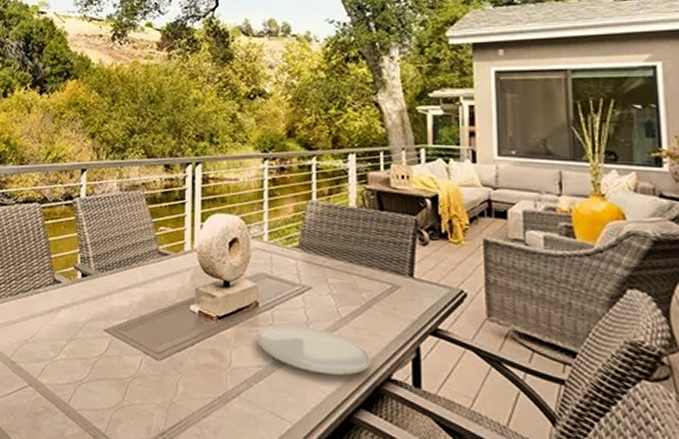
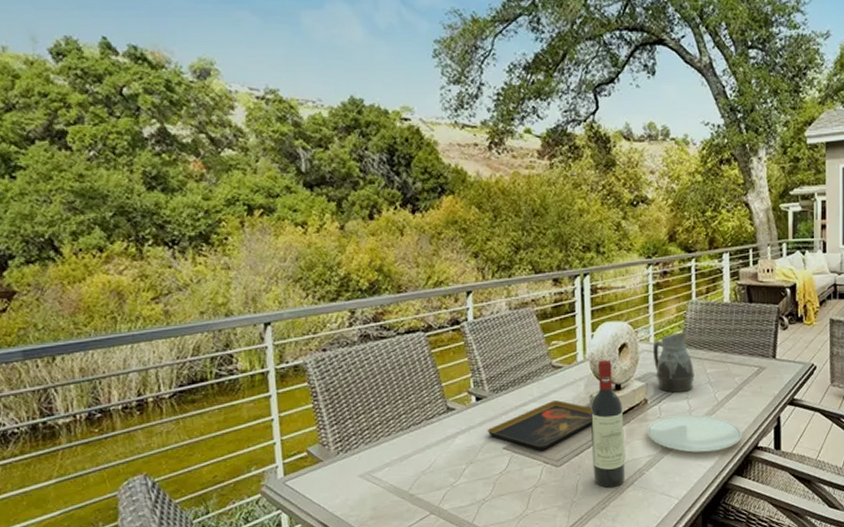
decorative tray: none [89,288,198,340] -> present [487,400,593,451]
wine bottle: none [195,253,232,395] -> present [591,360,626,488]
pitcher: none [266,233,314,301] -> present [652,331,695,393]

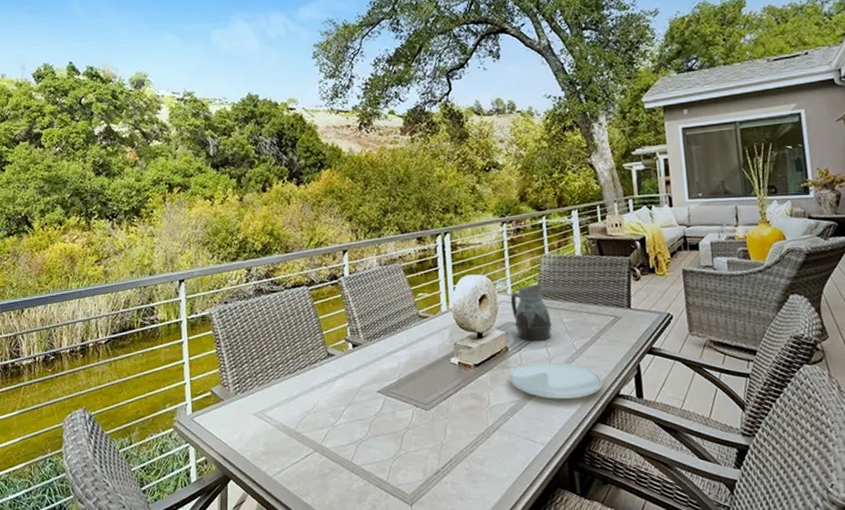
decorative tray: present [487,400,593,451] -> none [362,348,458,395]
wine bottle: present [591,360,626,488] -> none [455,310,491,432]

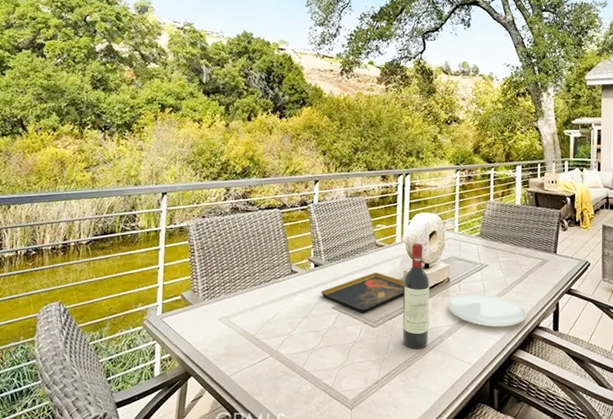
decorative tray: none [362,348,458,395] -> present [320,273,405,313]
wine bottle: none [455,310,491,432] -> present [402,243,430,349]
pitcher: present [510,283,552,341] -> none [456,225,489,275]

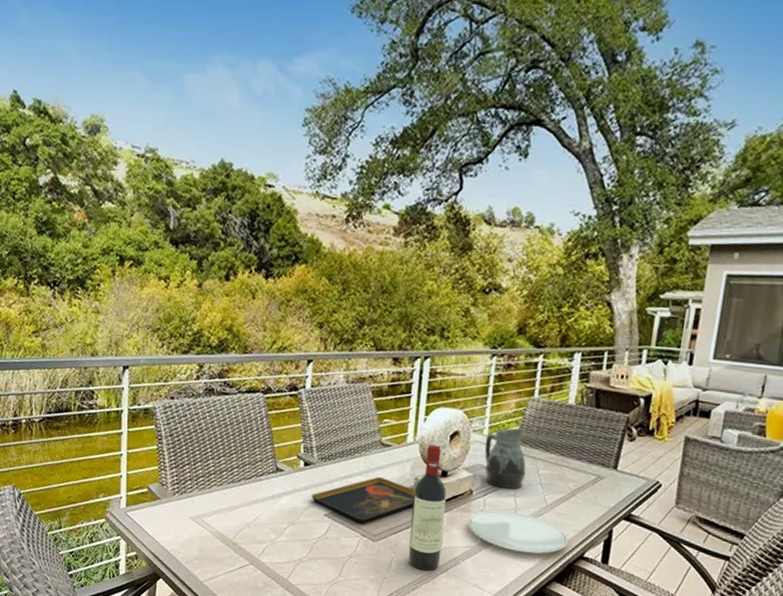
pitcher: none [456,225,489,275] -> present [484,427,526,489]

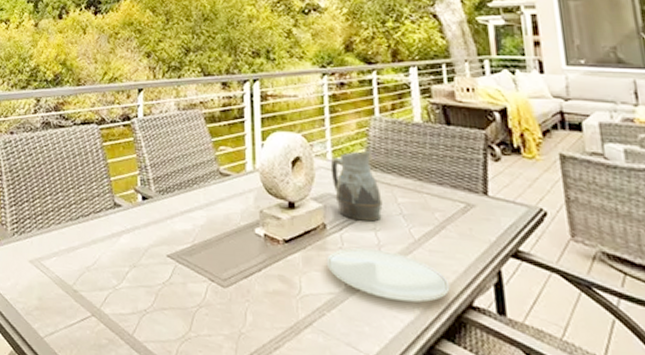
decorative tray: present [311,477,416,524] -> none [151,211,263,266]
wine bottle: present [408,444,447,571] -> none [261,172,302,325]

